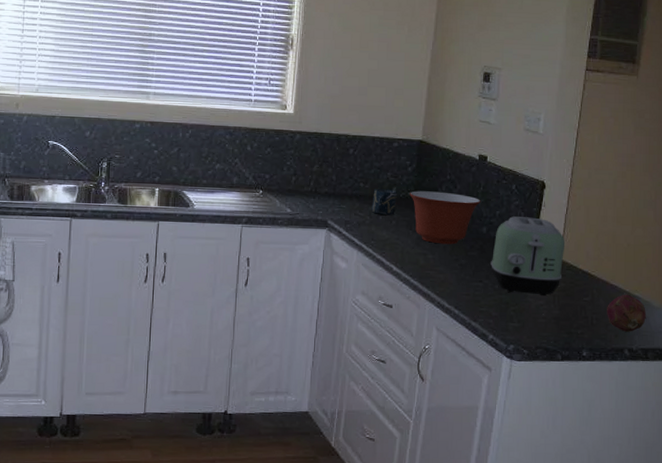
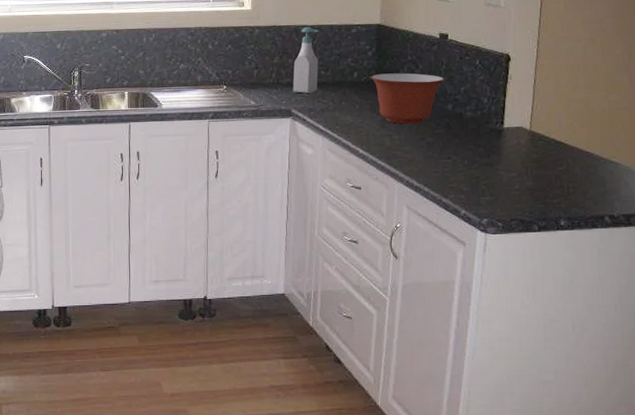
soap bottle: none [330,136,361,205] -> present [293,26,319,93]
cup: present [371,189,397,216] -> none [334,75,359,101]
toaster: present [490,216,566,295] -> none [458,91,536,168]
fruit: present [607,294,647,332] -> none [583,160,627,199]

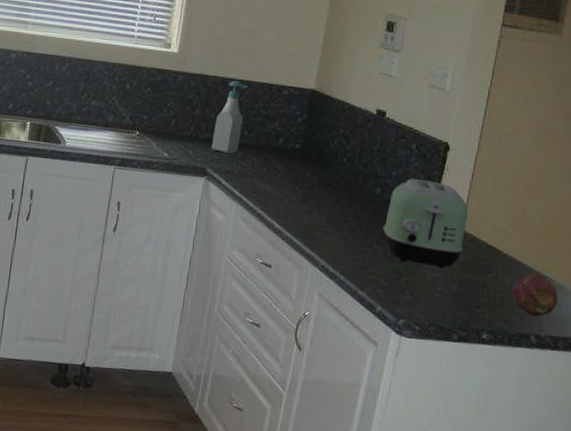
mixing bowl: present [371,73,444,124] -> none [298,143,376,205]
toaster: none [458,91,536,168] -> present [383,178,469,268]
fruit: none [583,160,627,199] -> present [512,273,559,317]

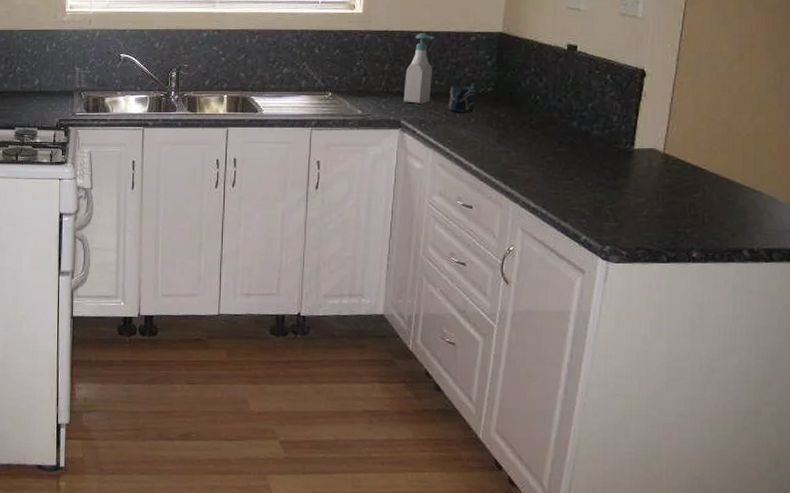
cup: none [255,138,284,169] -> present [448,86,476,113]
toaster: present [383,178,469,268] -> none [582,109,671,193]
fruit: present [512,273,559,317] -> none [721,189,771,231]

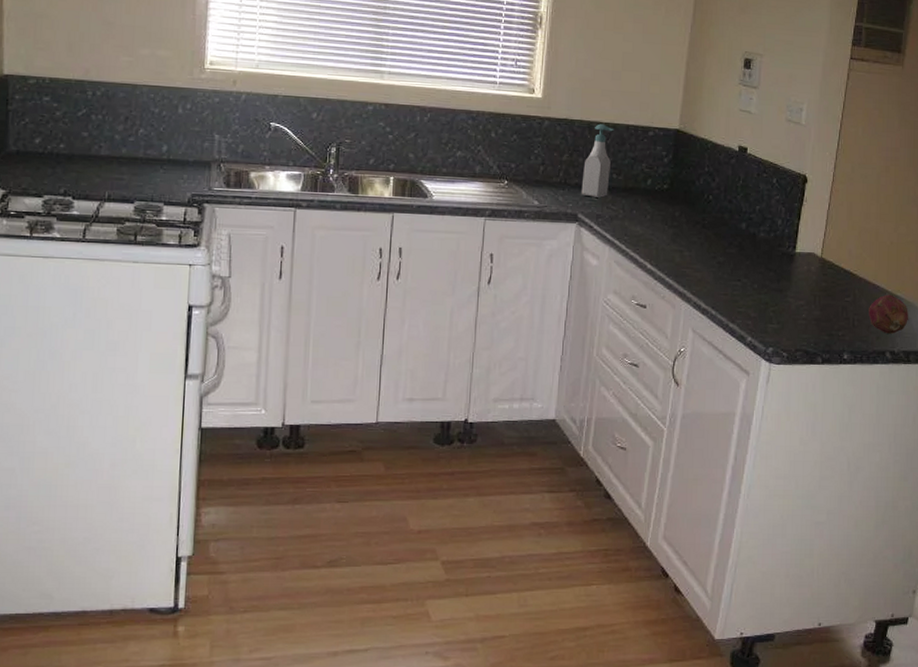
cup: present [448,86,476,113] -> none [625,181,652,210]
fruit: none [721,189,771,231] -> present [868,294,909,334]

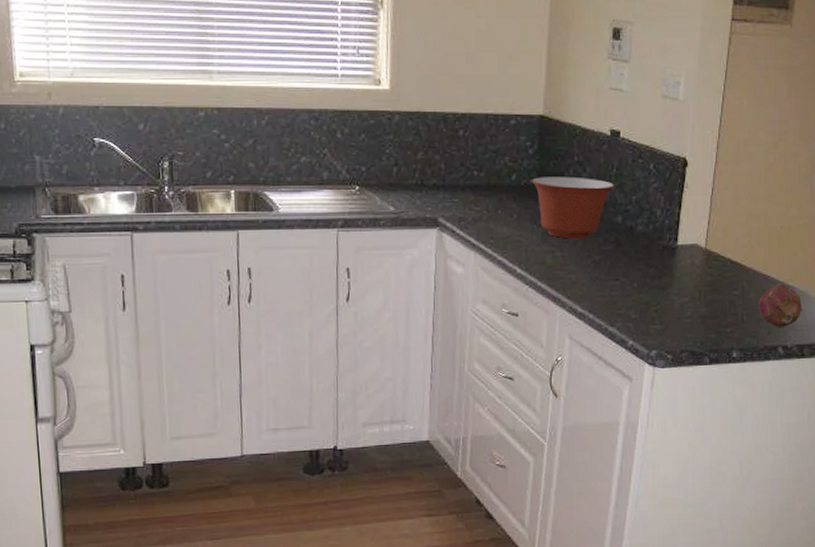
soap bottle: present [581,123,614,198] -> none [440,114,472,198]
mixing bowl: none [665,183,740,241] -> present [532,176,614,239]

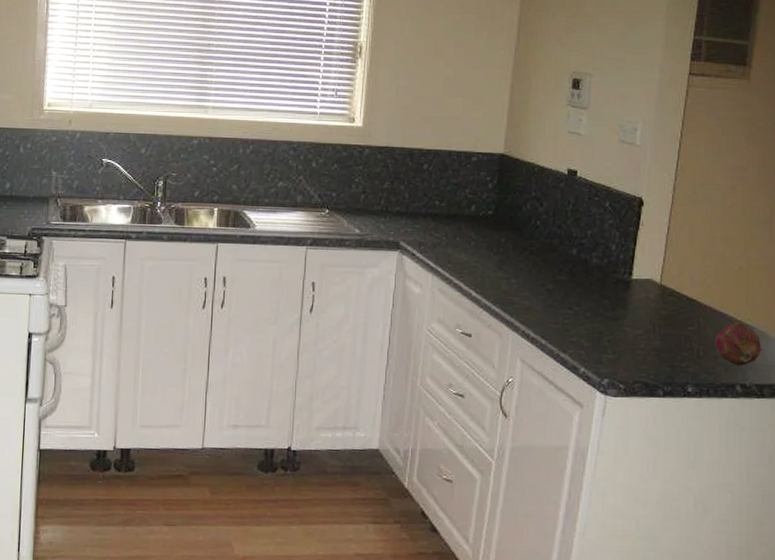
mixing bowl: present [532,176,614,239] -> none [490,209,570,268]

